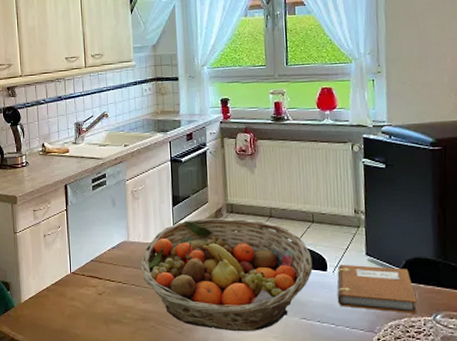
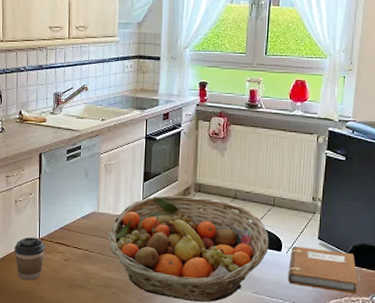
coffee cup: none [46,272,77,318] -> present [14,237,45,281]

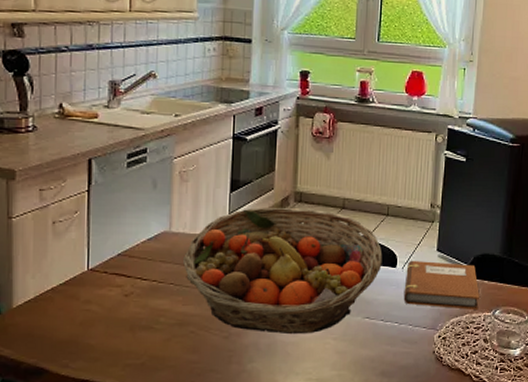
coffee cup: present [14,237,45,281] -> none [51,269,96,326]

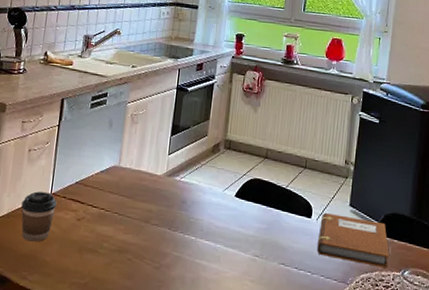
coffee cup: none [51,269,96,326] -> present [21,191,57,242]
fruit basket: present [183,208,383,335] -> none [127,151,299,273]

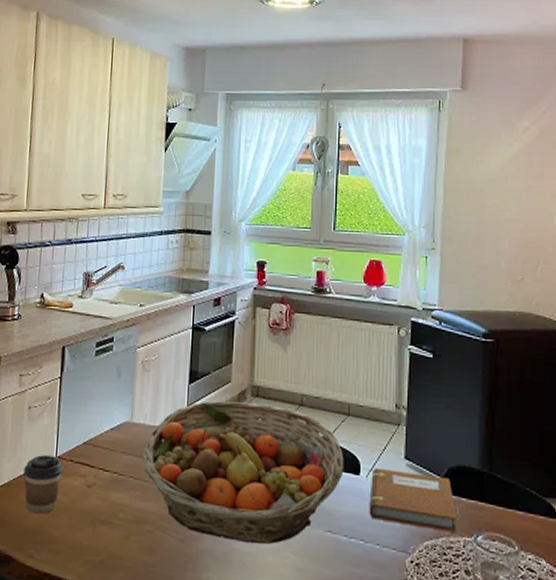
fruit basket: none [127,151,299,273] -> present [143,401,344,545]

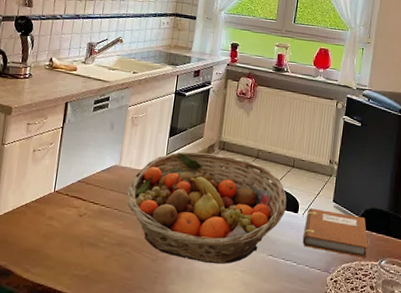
coffee cup: present [23,455,63,514] -> none [25,189,60,237]

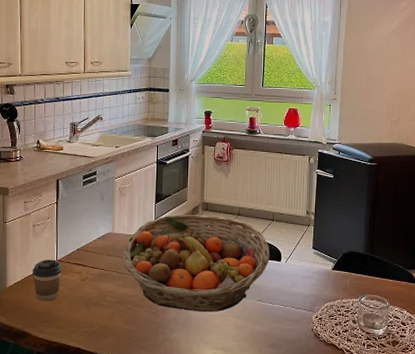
coffee cup: none [25,189,60,237] -> present [32,260,63,301]
notebook: present [302,208,368,258] -> none [287,256,348,296]

